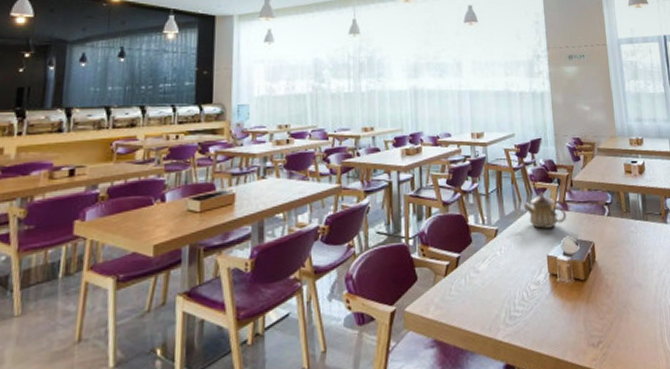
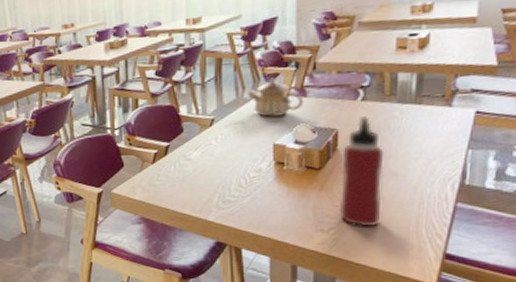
water bottle: none [599,230,635,340] -> present [338,116,385,227]

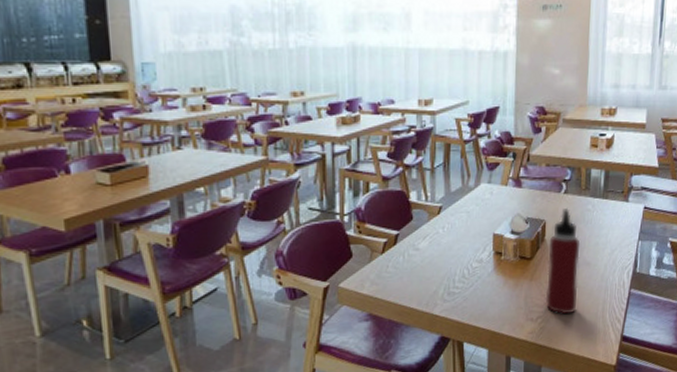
teapot: present [247,78,304,118] -> none [472,167,520,207]

